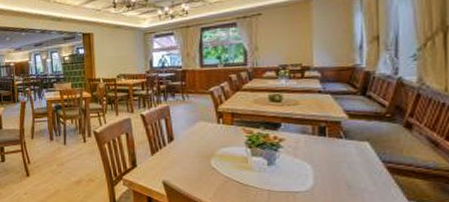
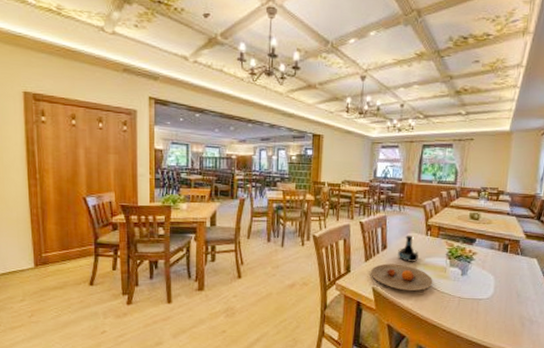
plate: none [159,156,233,184] -> present [371,263,433,291]
tequila bottle: none [187,124,212,153] -> present [398,234,419,262]

